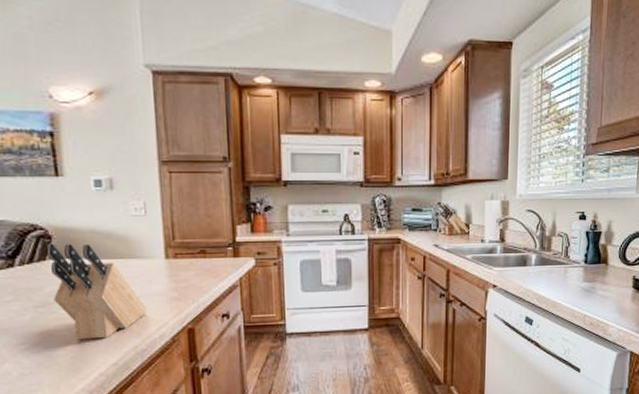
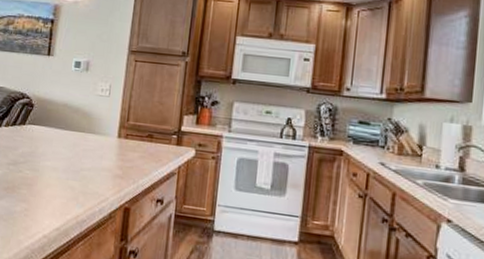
knife block: present [46,242,148,340] -> none [23,110,95,203]

